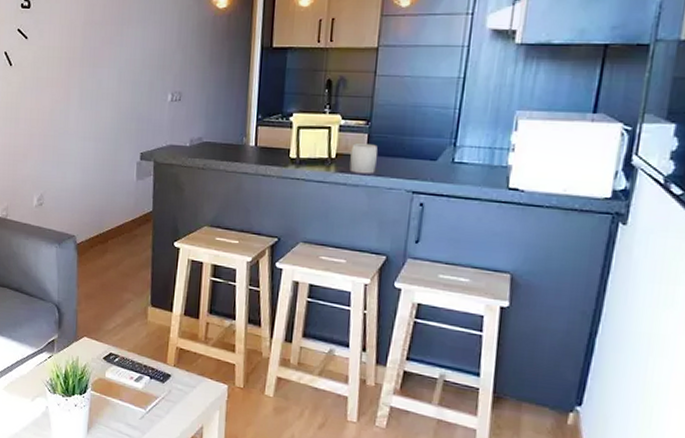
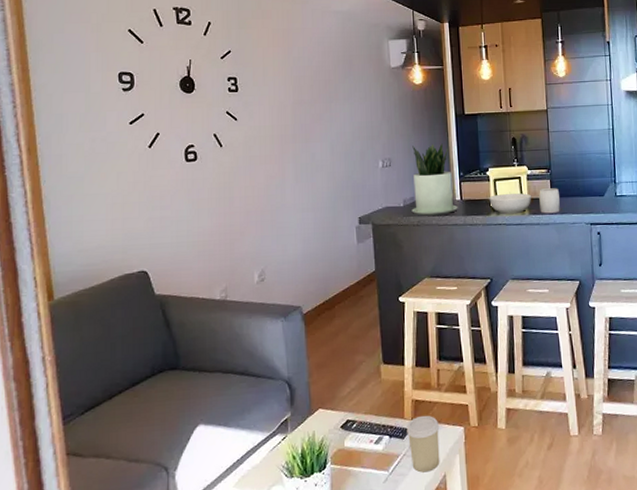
cup: none [168,364,203,420] -> present [406,415,440,473]
planter: none [198,79,251,161] -> present [411,143,458,216]
bowl: none [288,144,342,170] -> present [489,193,532,215]

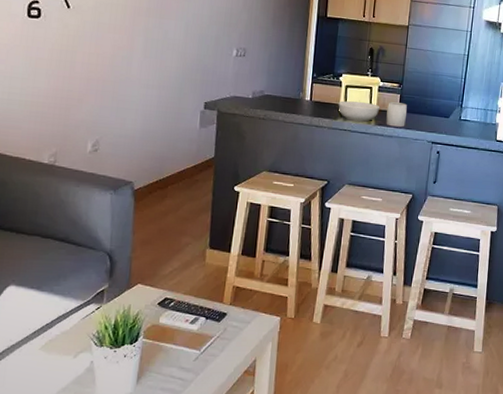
cup: present [406,415,440,473] -> none [223,302,257,355]
planter: present [411,143,458,216] -> none [259,39,306,113]

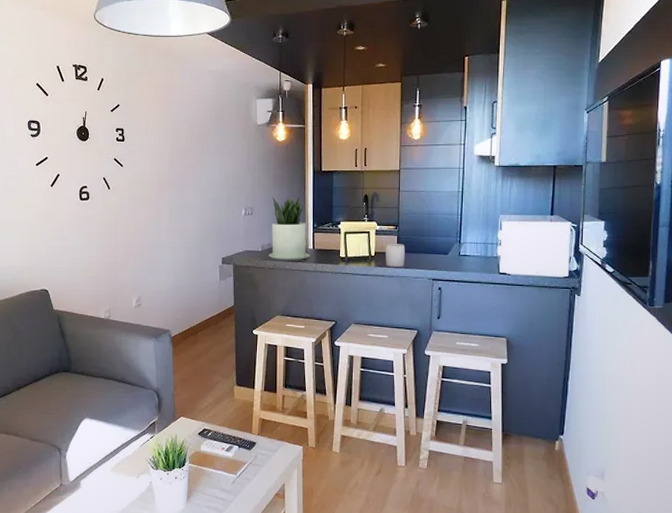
planter: none [259,39,306,113] -> present [268,196,310,261]
bowl: present [338,101,380,123] -> none [339,246,379,266]

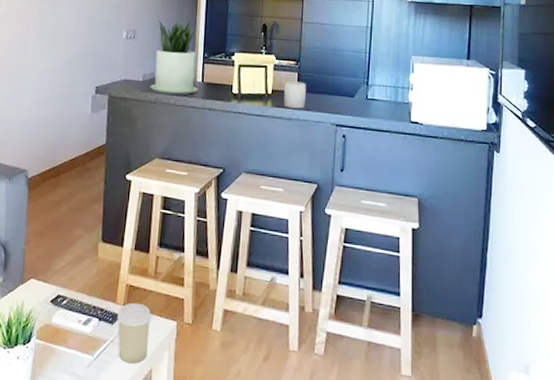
cup: none [253,432,282,480] -> present [117,302,152,364]

